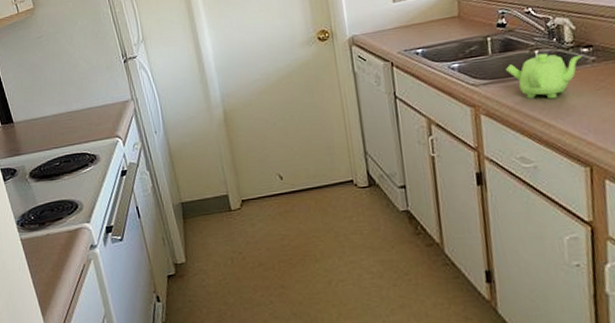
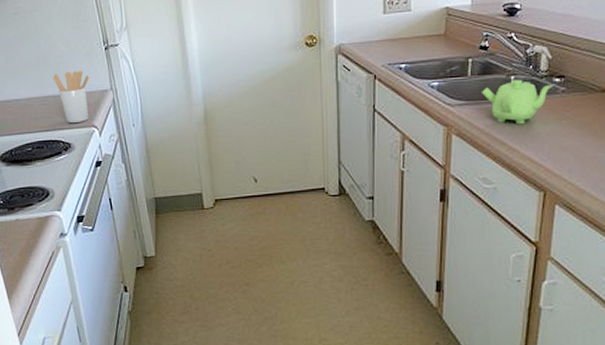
utensil holder: none [77,84,113,135] -> present [53,71,89,123]

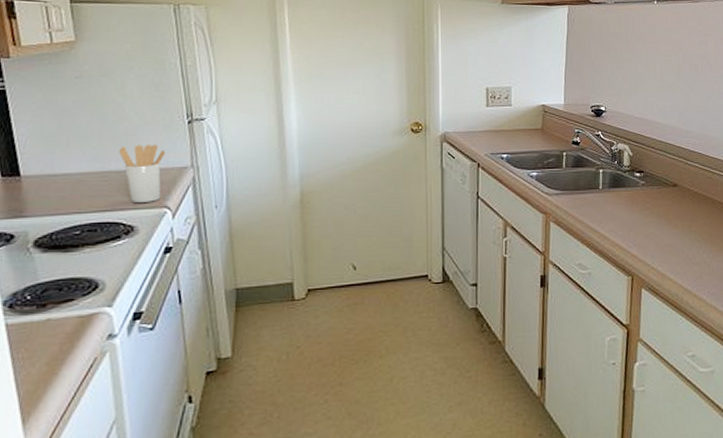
teapot: present [481,79,555,125] -> none [574,173,636,214]

